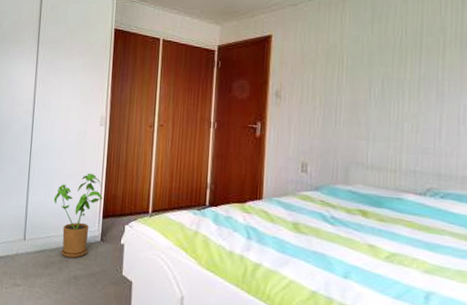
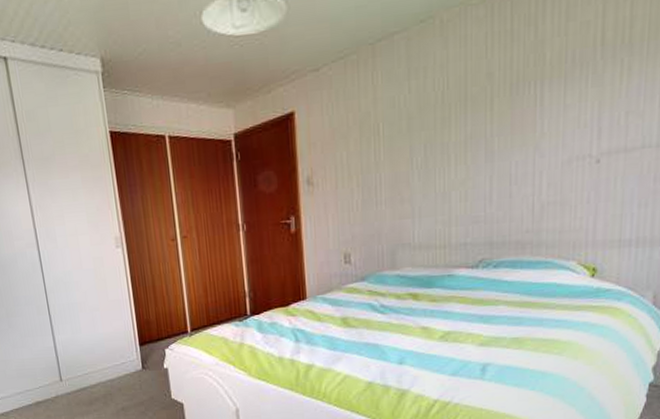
house plant: present [53,173,103,258] -> none [82,301,135,391]

